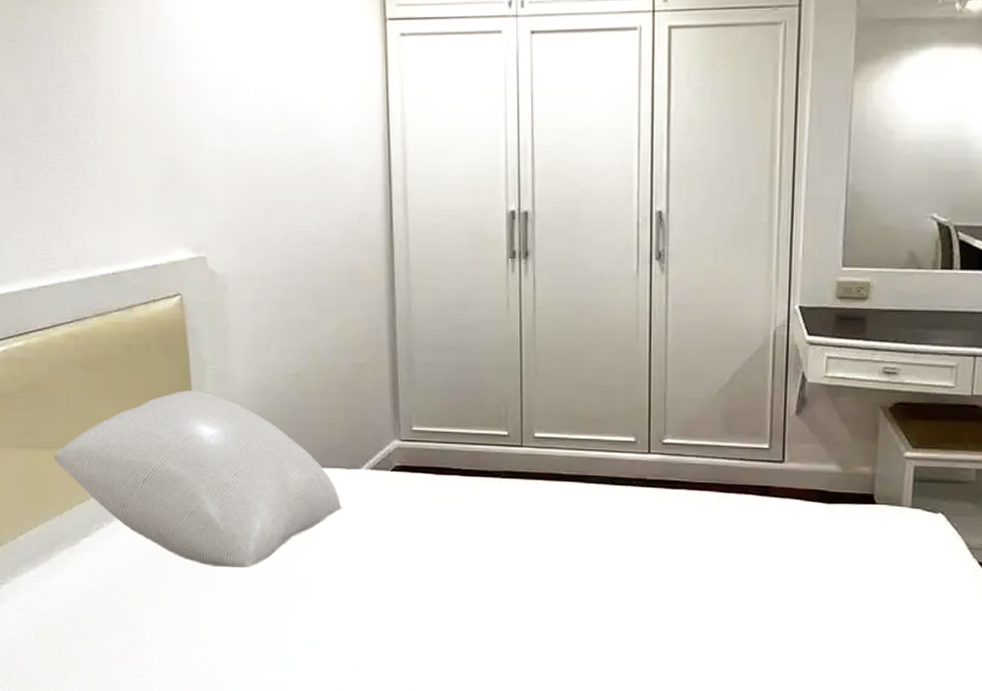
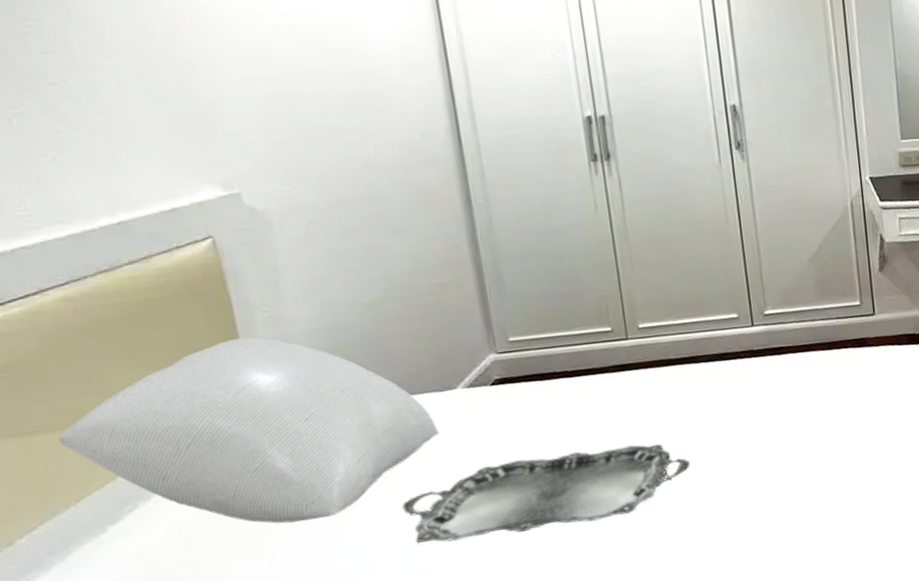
serving tray: none [302,548,567,624] -> present [401,443,691,543]

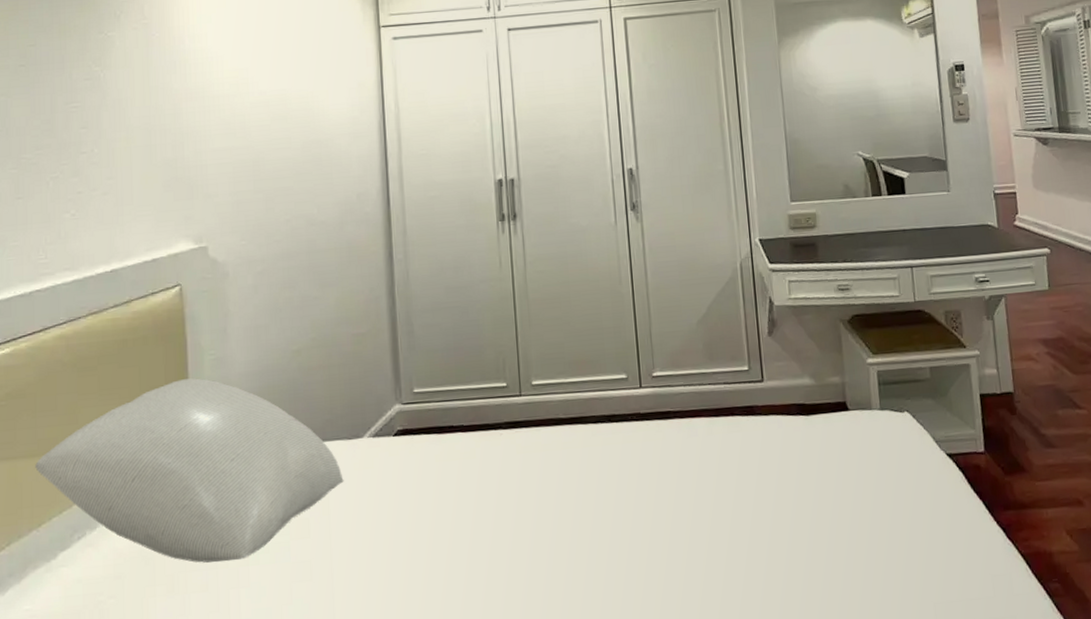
serving tray: present [401,443,691,543] -> none [302,506,574,597]

